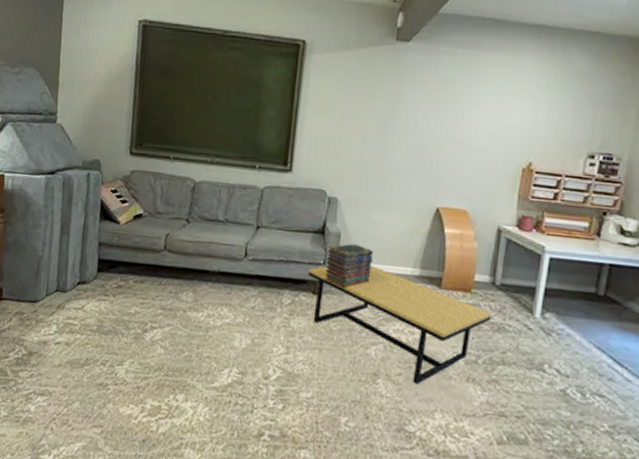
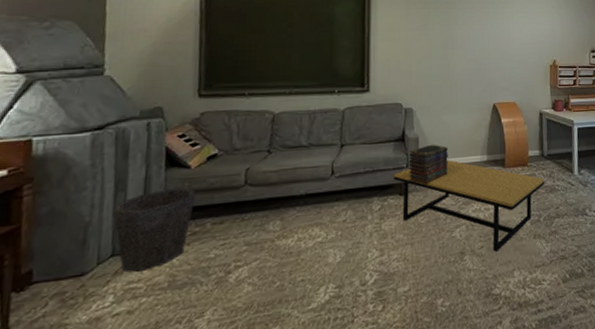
waste bin: none [58,240,123,311] -> present [112,188,196,272]

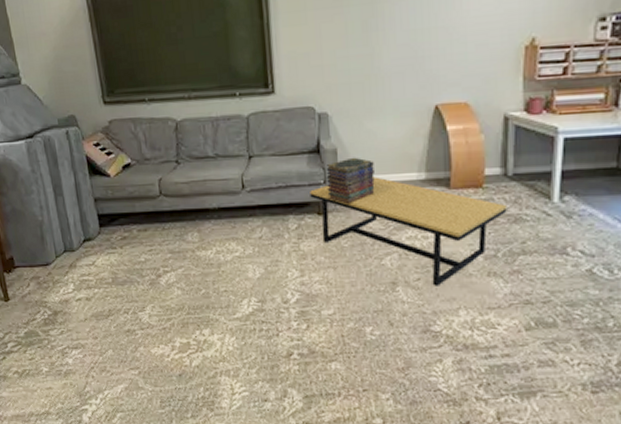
waste bin: present [112,188,196,272] -> none [57,195,120,267]

